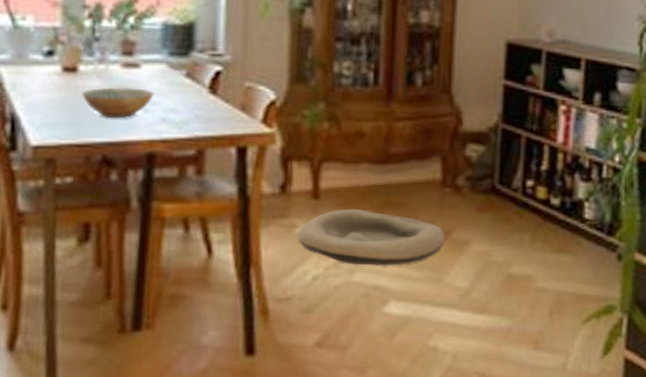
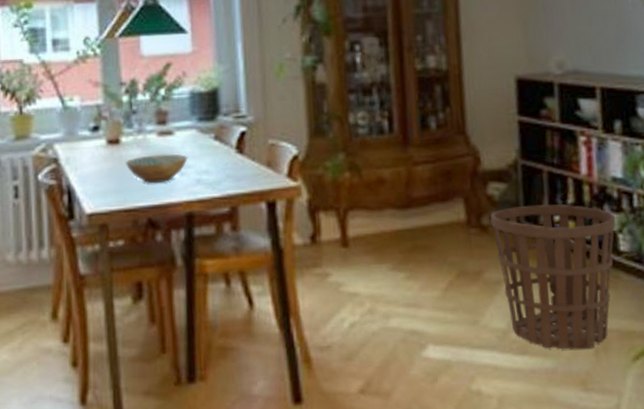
dog bed: present [297,208,445,266] -> none [331,254,476,311]
basket: none [466,169,585,310] -> present [490,204,616,350]

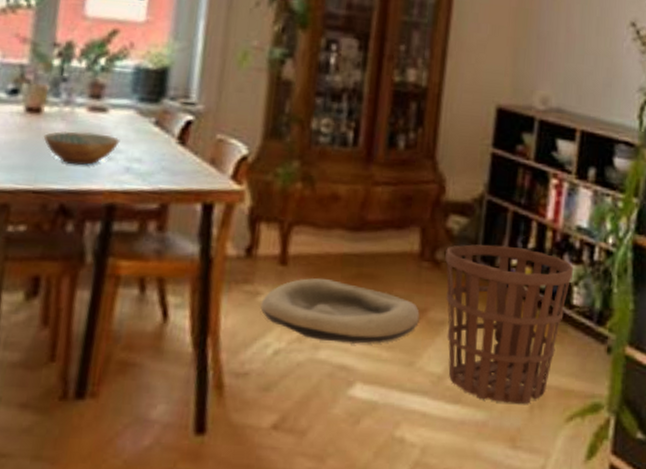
dog bed: none [331,254,476,311] -> present [260,277,420,344]

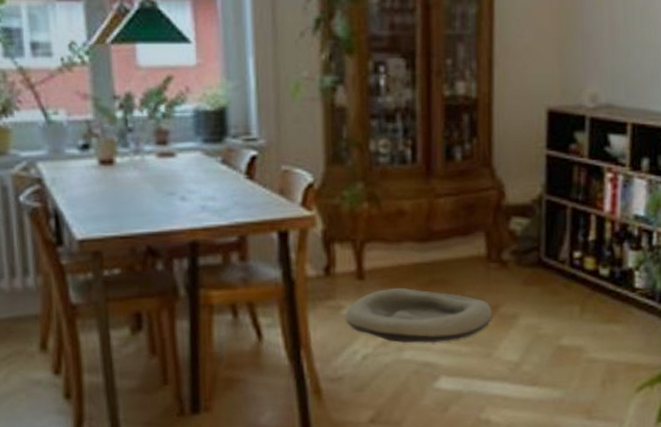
bowl: present [43,131,120,166] -> none [120,177,192,209]
basket: present [445,244,574,404] -> none [511,240,634,381]

